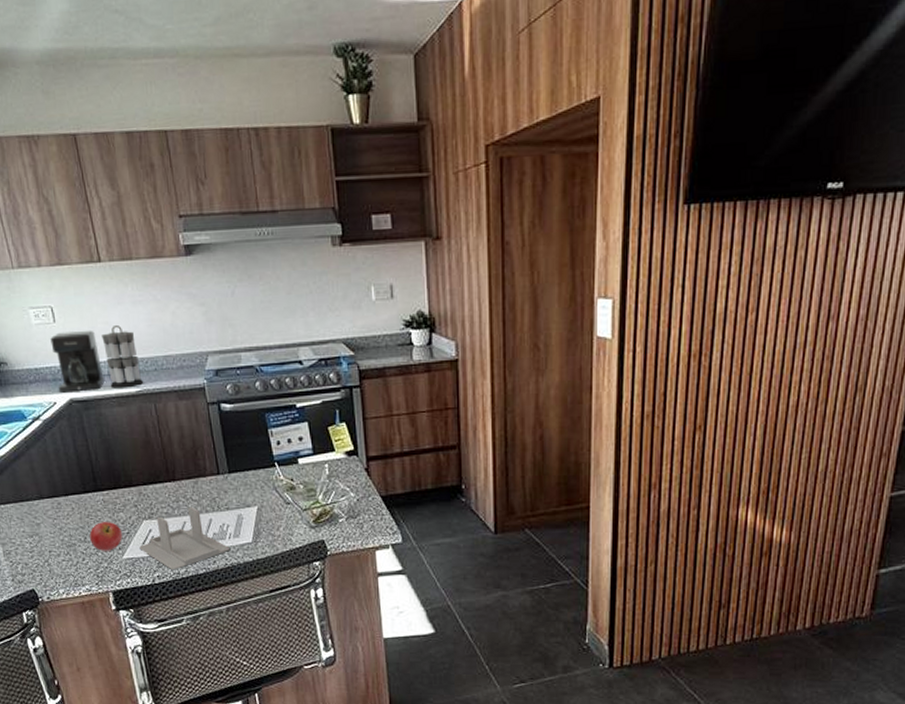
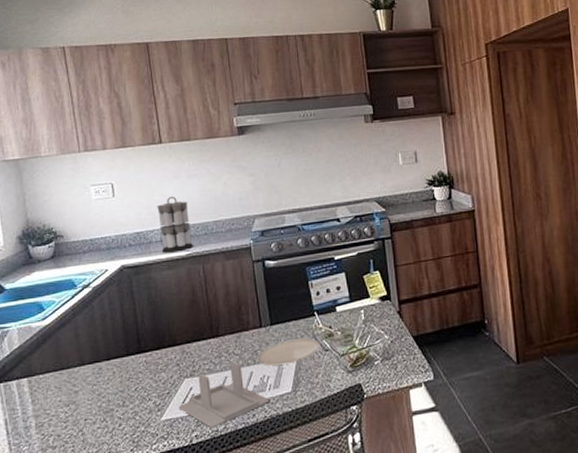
coffee maker: present [50,330,106,393] -> none [108,202,157,260]
fruit: present [90,522,123,551] -> none [129,383,163,415]
plate: none [216,489,281,514] -> present [257,338,320,366]

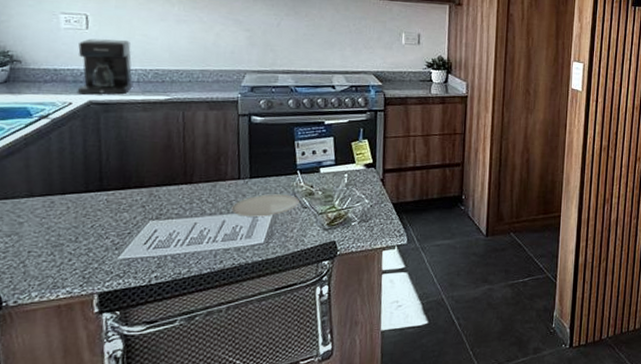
coffee maker: none [108,202,157,260] -> present [77,38,134,95]
spice rack: present [157,197,193,253] -> none [137,39,174,95]
napkin holder: present [179,361,269,428] -> none [139,208,239,271]

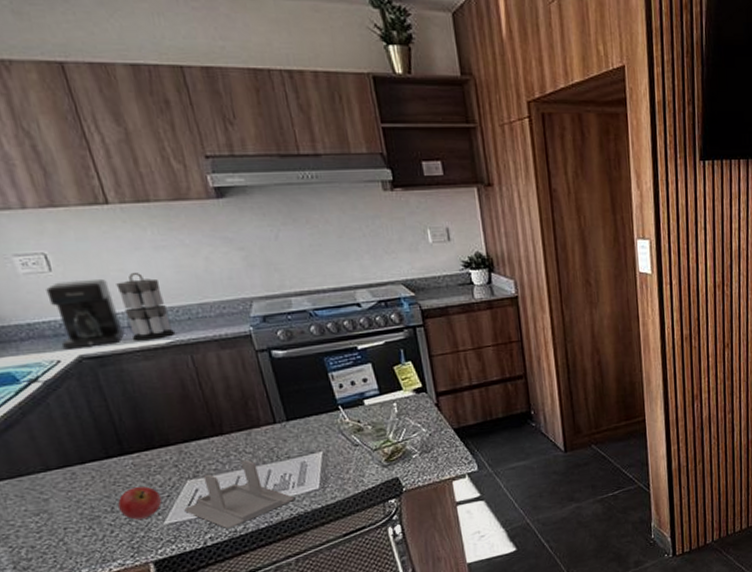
fruit: none [82,222,123,251] -> present [118,486,163,520]
spice rack: none [137,39,174,95] -> present [116,273,175,341]
napkin holder: none [139,208,239,271] -> present [184,460,294,530]
plate: present [231,194,299,217] -> none [274,433,349,464]

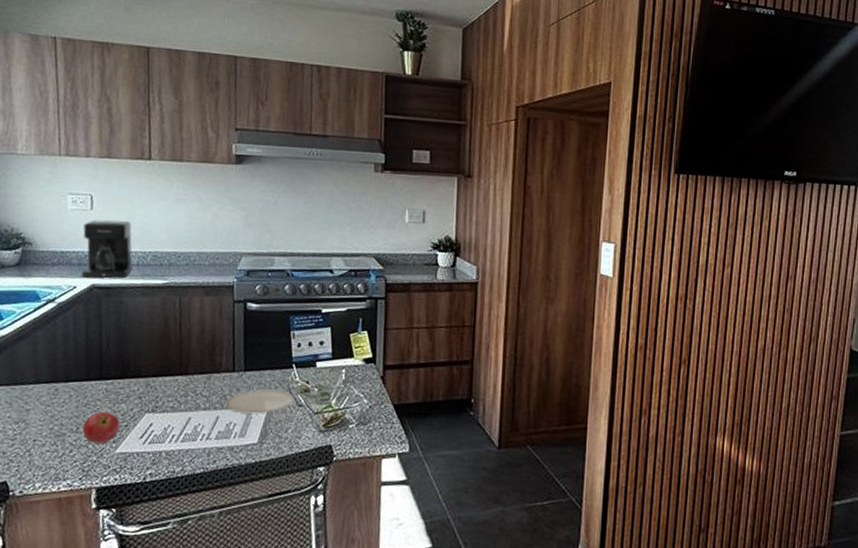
spice rack: present [116,273,175,341] -> none [137,219,172,279]
napkin holder: present [184,460,294,530] -> none [136,402,233,469]
plate: none [274,433,349,464] -> present [225,389,294,414]

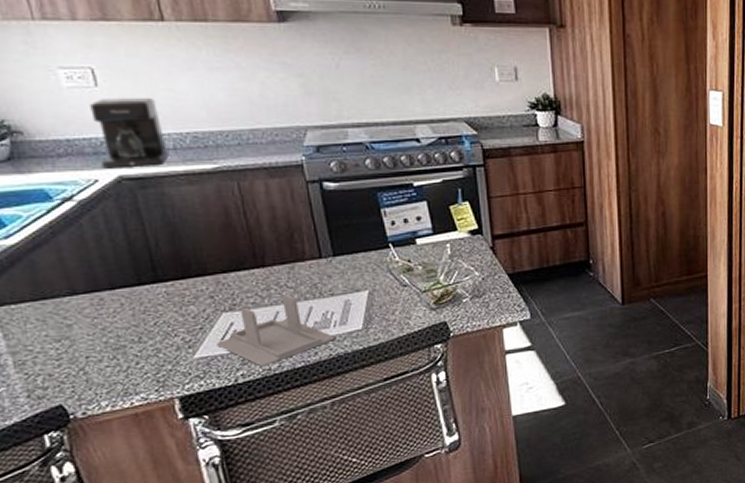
fruit: present [83,412,121,444] -> none [146,317,194,352]
napkin holder: none [136,402,233,469] -> present [217,294,335,367]
plate: present [225,389,294,414] -> none [317,272,397,301]

